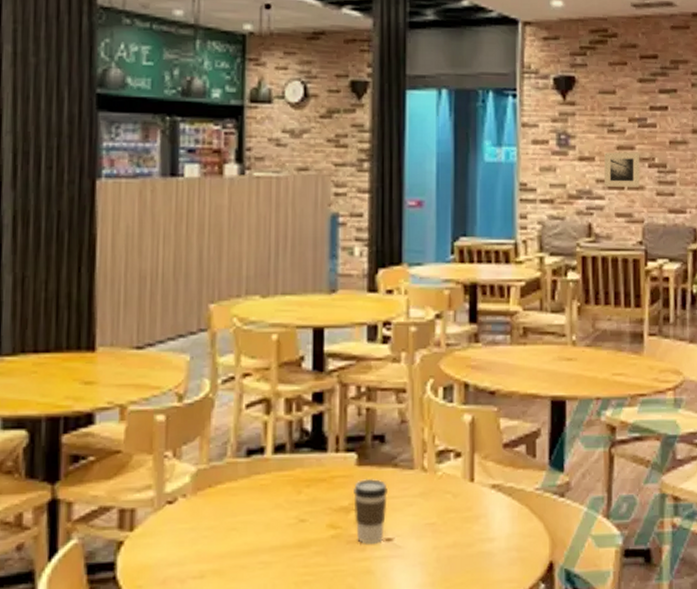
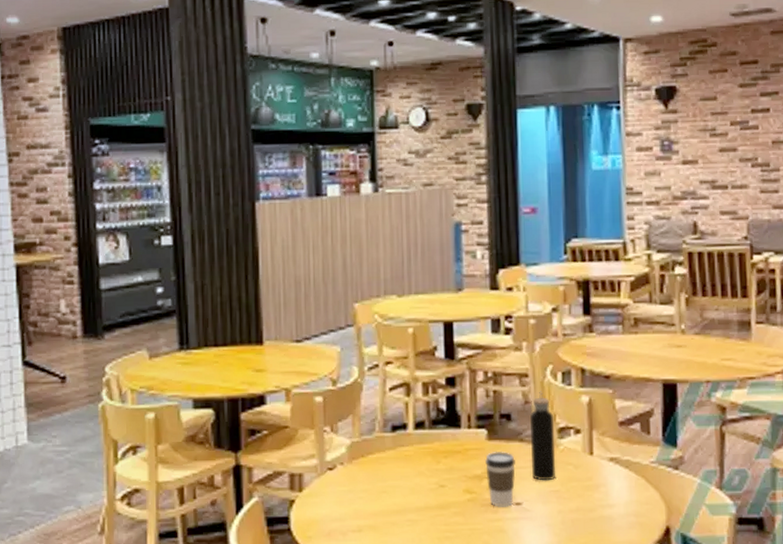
water bottle: none [405,408,433,513] -> present [530,391,556,481]
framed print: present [604,152,640,187] -> none [707,153,743,187]

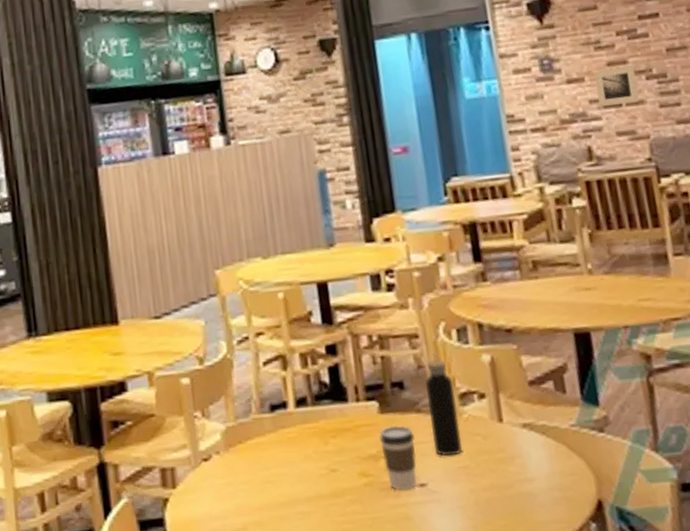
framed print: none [707,153,743,187] -> present [594,65,639,106]

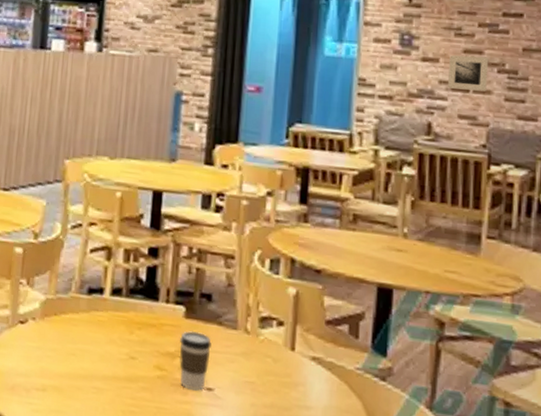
water bottle: present [425,352,463,457] -> none [227,275,257,371]

